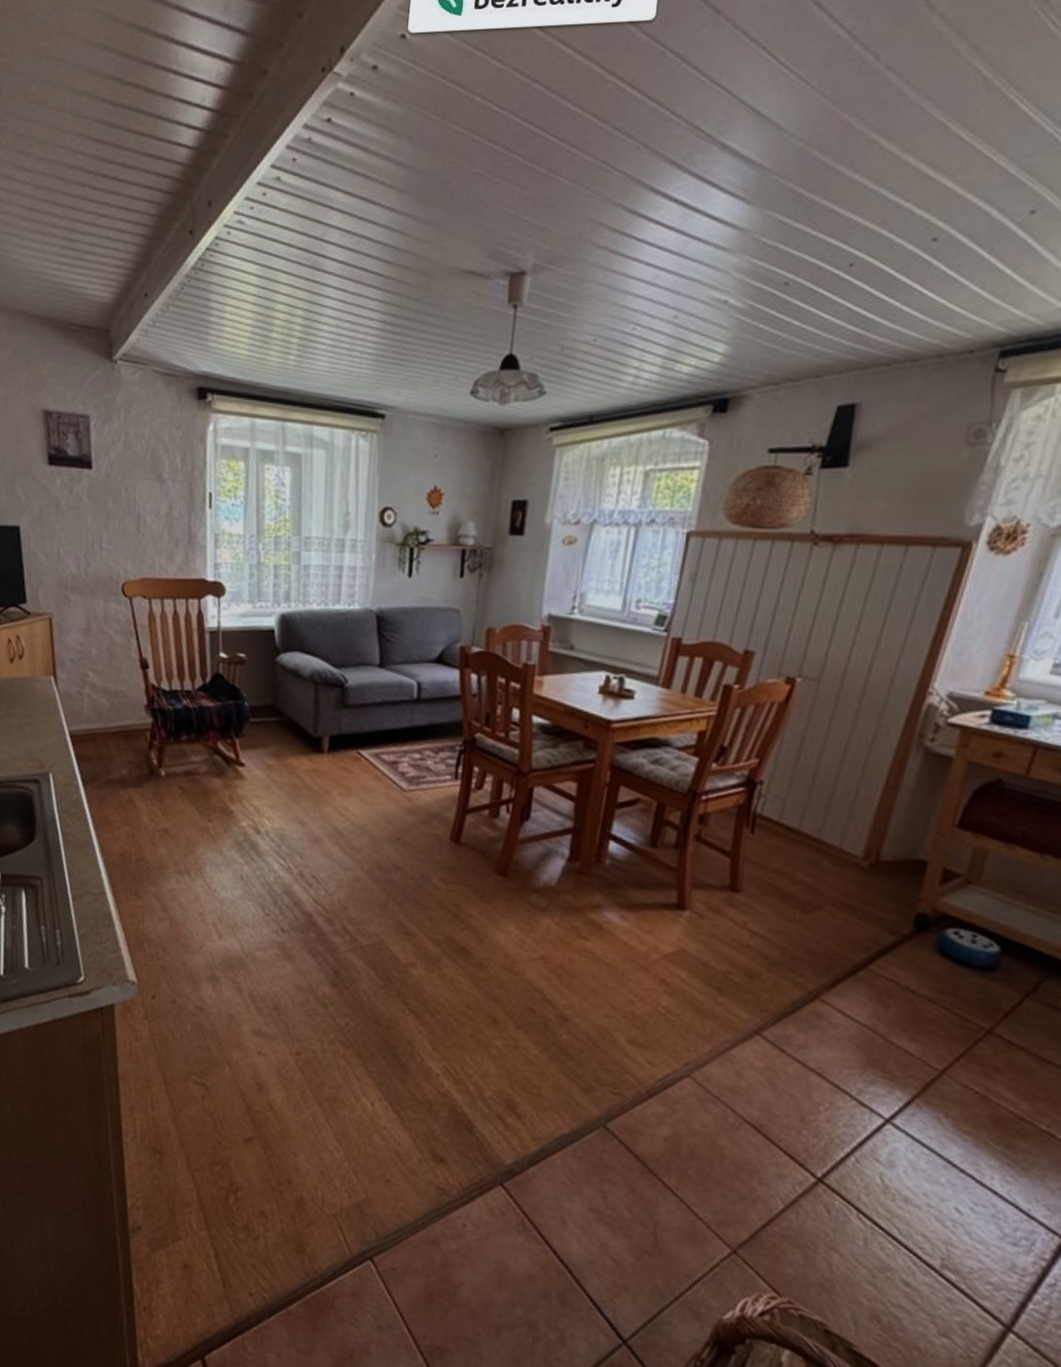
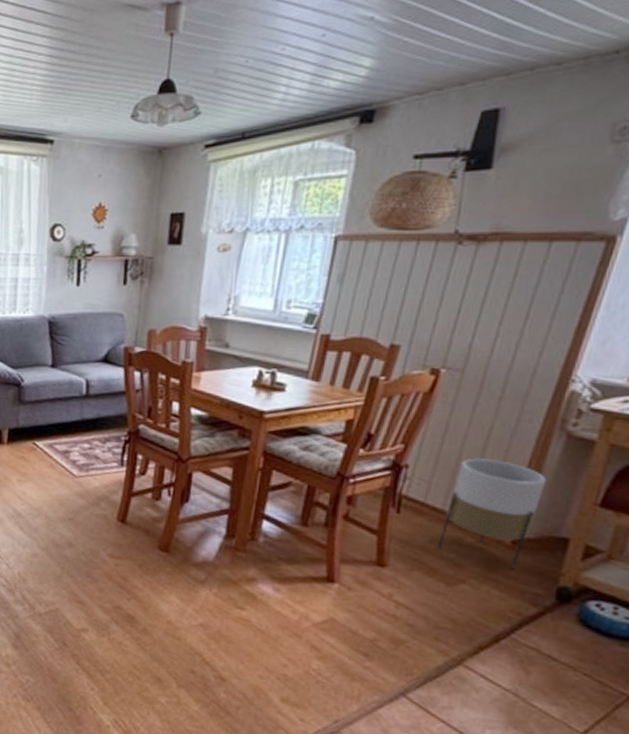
planter: none [794,774,905,895] -> present [438,458,547,570]

